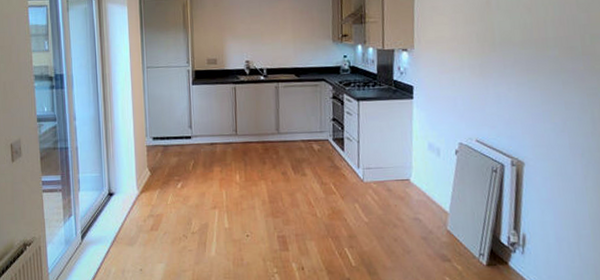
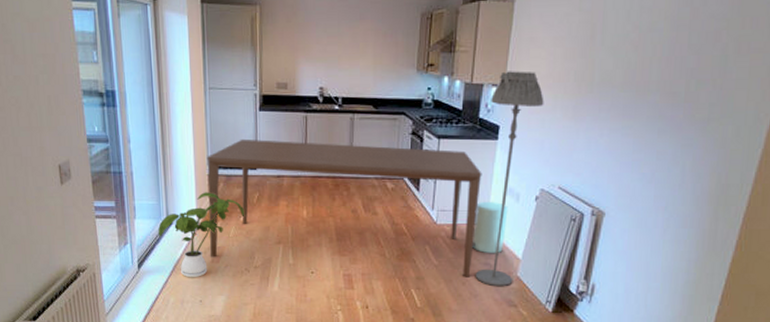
house plant: none [101,162,182,247] -> present [158,192,245,278]
dining table: none [145,111,402,234] -> present [206,138,482,277]
trash can: none [399,157,431,209] -> present [473,201,508,254]
floor lamp: none [402,36,452,242] -> present [475,71,544,287]

